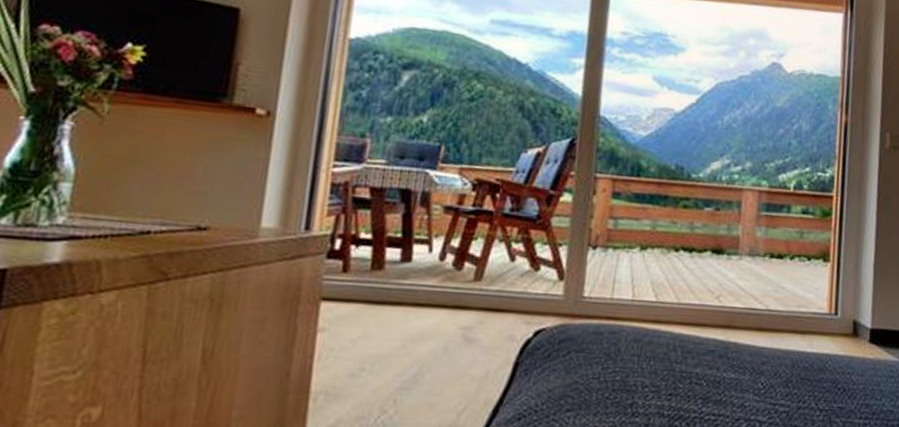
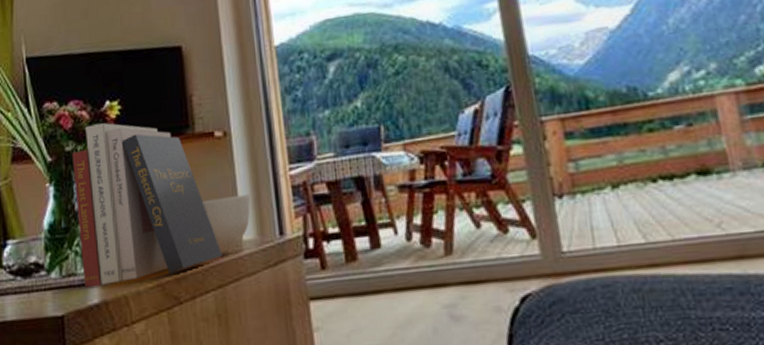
books: none [44,63,234,247] -> present [72,123,223,288]
bowl: none [222,177,281,239] -> present [202,195,251,255]

